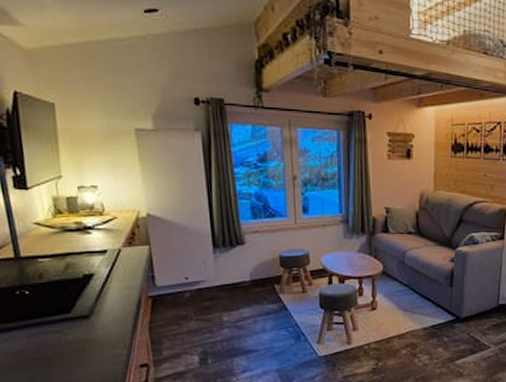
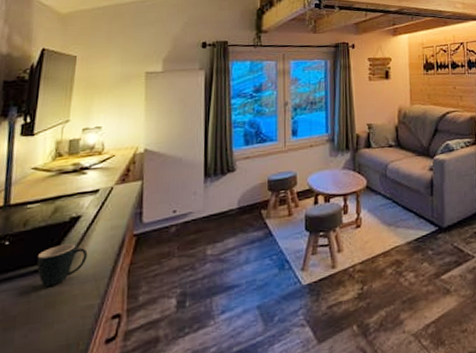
mug: none [59,299,108,335] -> present [36,243,88,288]

